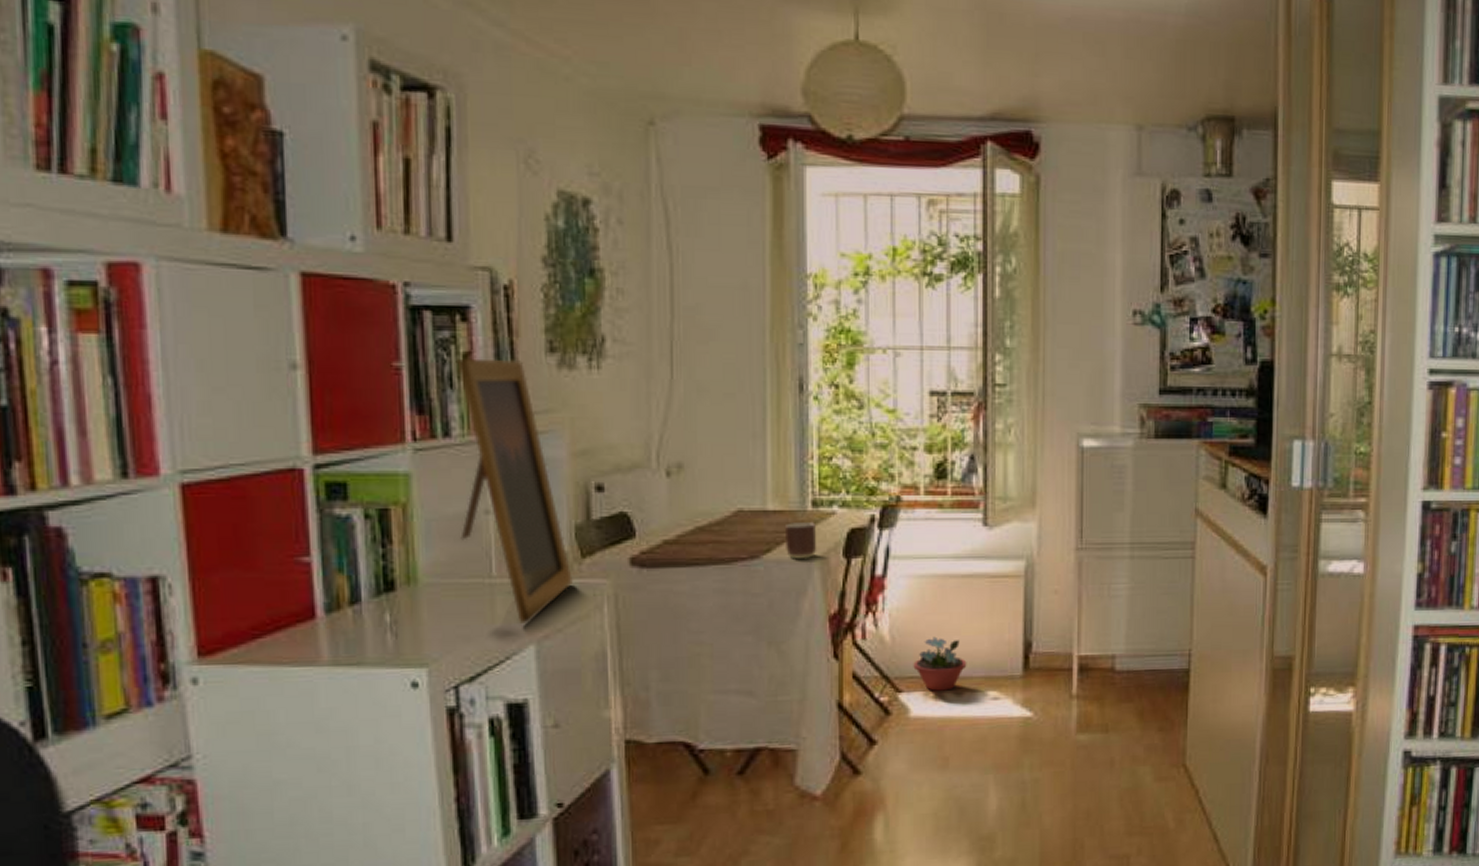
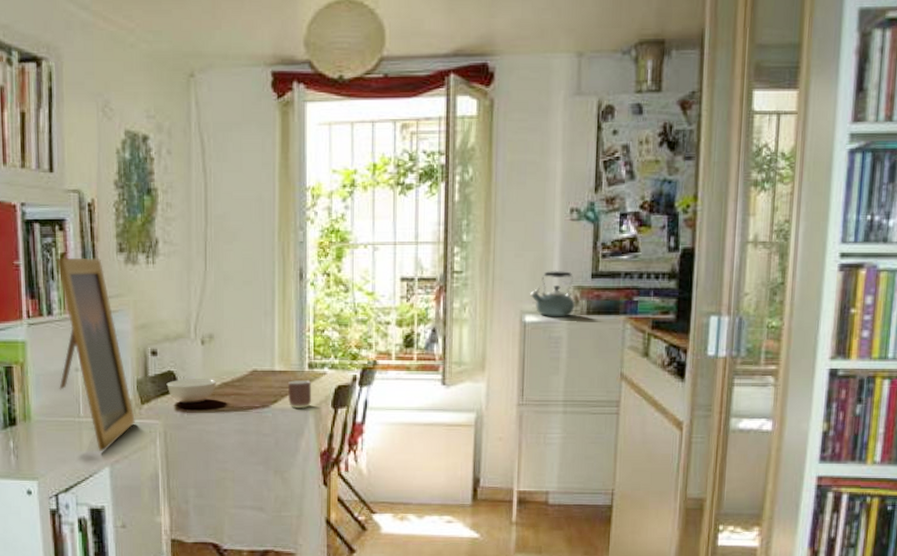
bowl: none [617,522,689,556] -> present [166,379,217,404]
potted flower: present [913,636,967,691] -> none [385,471,427,514]
kettle: none [1086,384,1141,442] -> present [529,270,575,317]

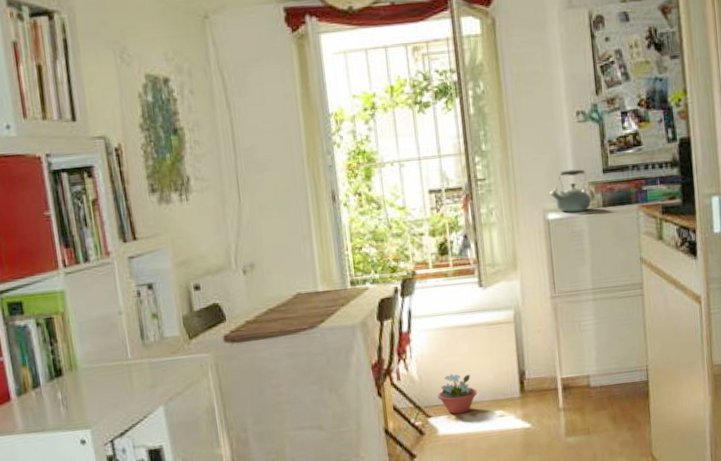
picture frame: present [55,257,136,451] -> none [87,200,186,391]
bowl: present [166,379,217,404] -> none [212,306,263,334]
mug: present [287,380,312,408] -> none [332,297,358,325]
potted flower: none [385,471,427,514] -> present [437,373,478,414]

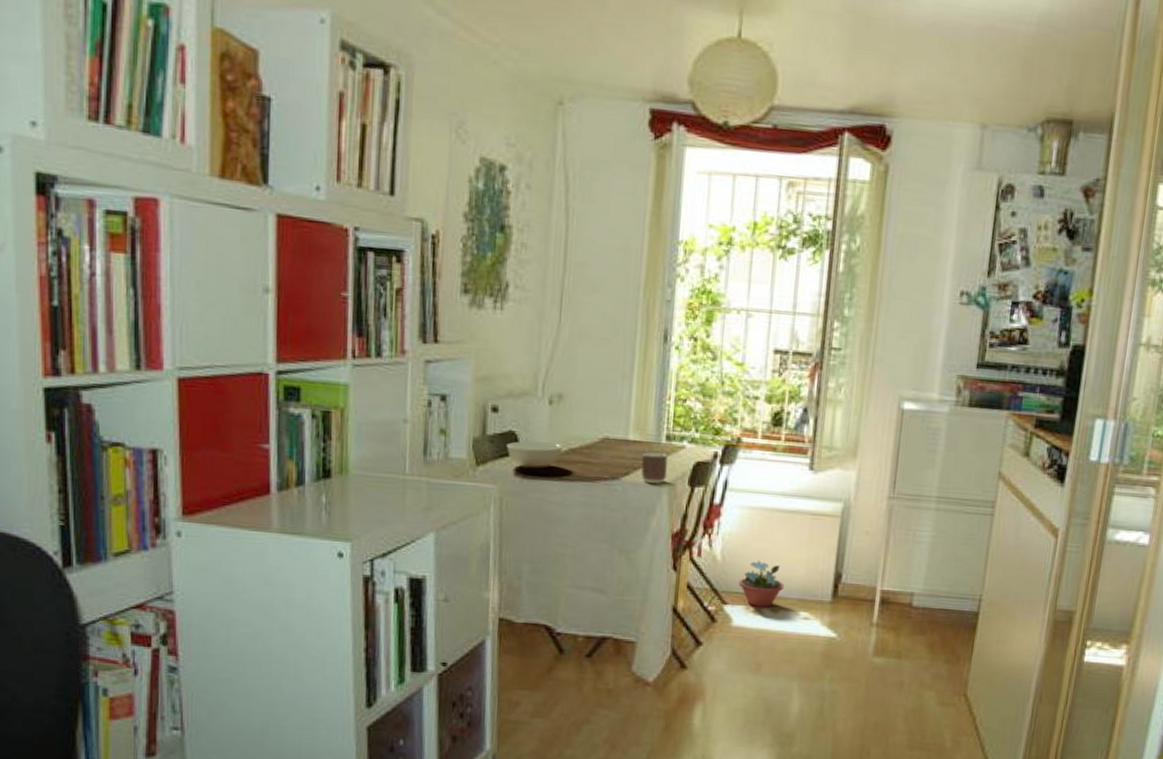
bowl: none [212,306,263,334] -> present [506,441,564,469]
mug: none [332,297,358,325] -> present [641,452,668,483]
kettle: present [549,169,592,213] -> none [909,356,958,408]

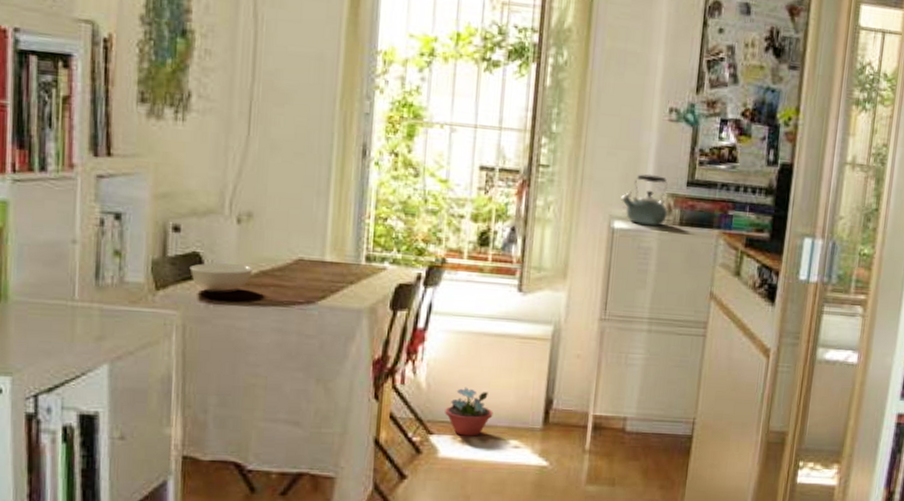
mug: present [641,452,668,483] -> none [339,274,368,307]
kettle: none [909,356,958,408] -> present [619,173,668,226]

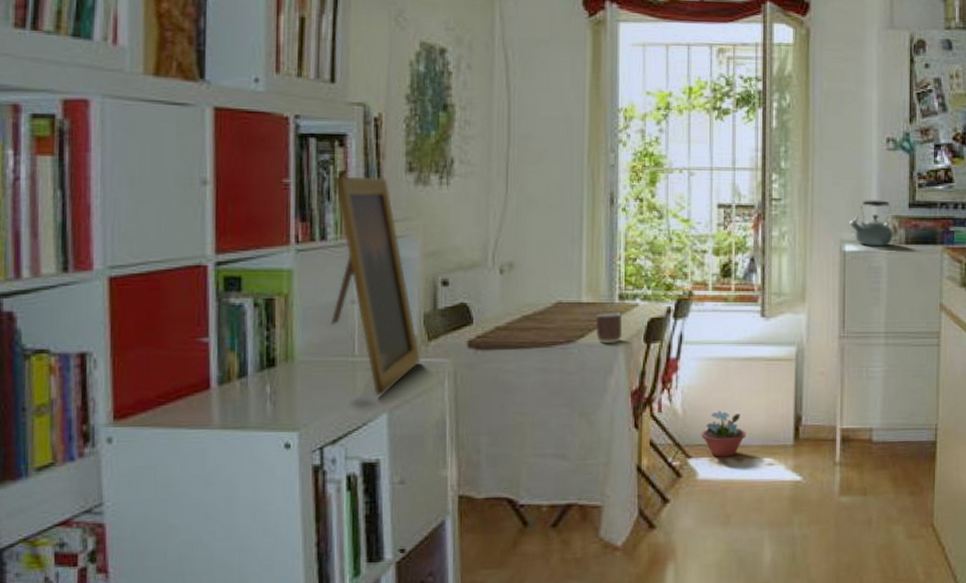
picture frame: none [49,101,148,344] -> present [330,176,422,395]
bowl: present [189,263,254,294] -> none [458,312,517,339]
mug: none [339,274,368,307] -> present [595,313,623,343]

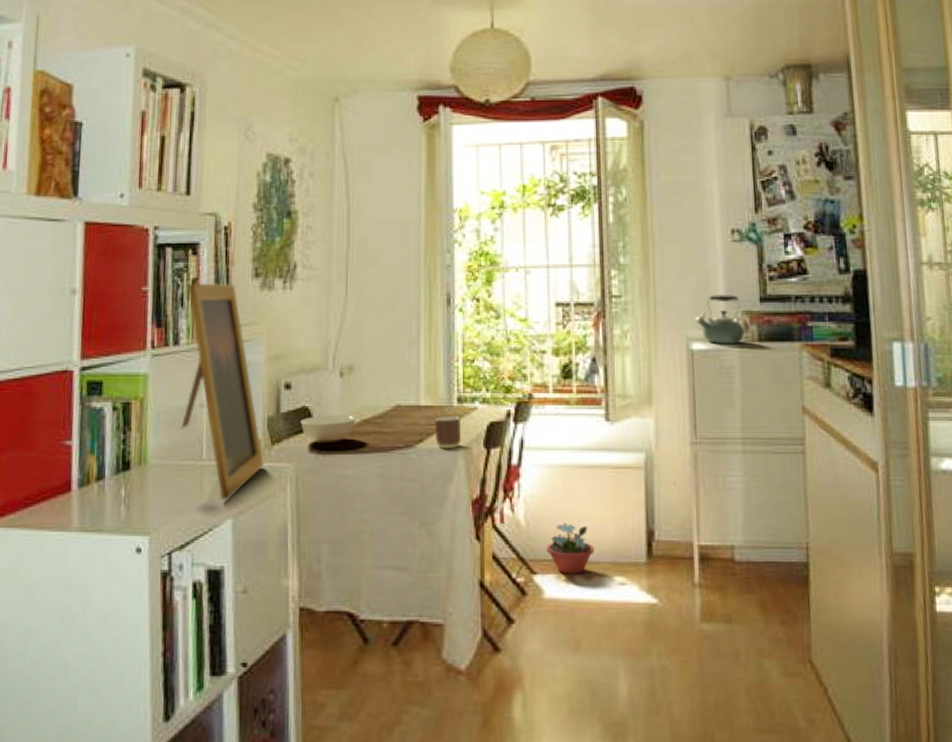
bowl: none [458,312,517,339] -> present [300,415,356,444]

